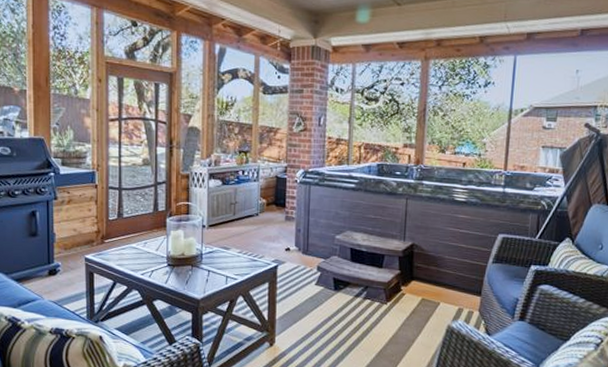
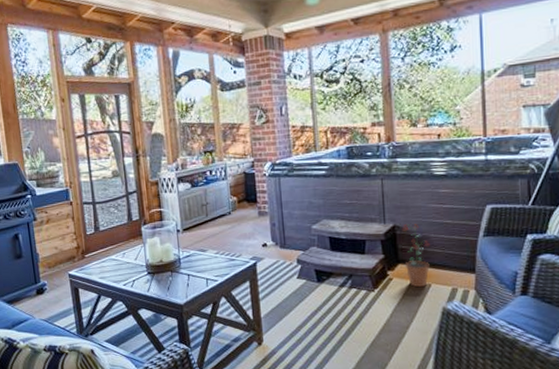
potted plant: none [419,243,444,305] -> present [401,223,430,288]

